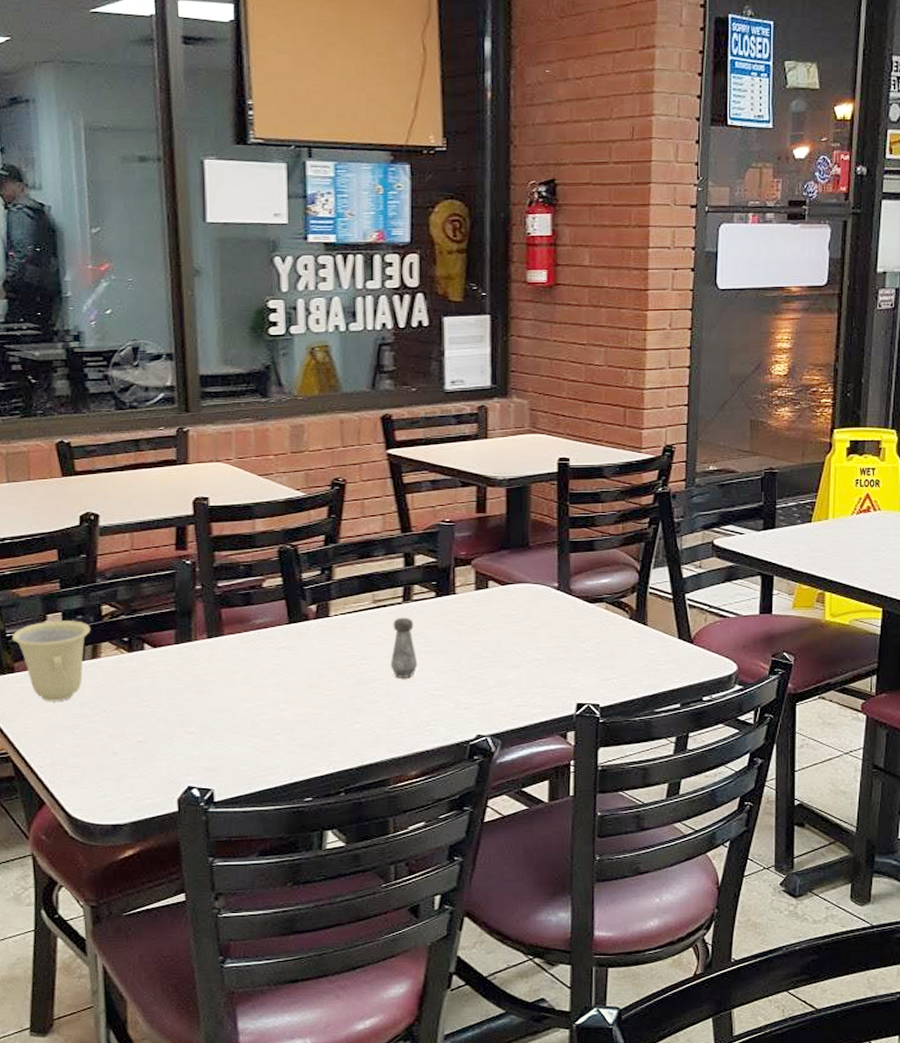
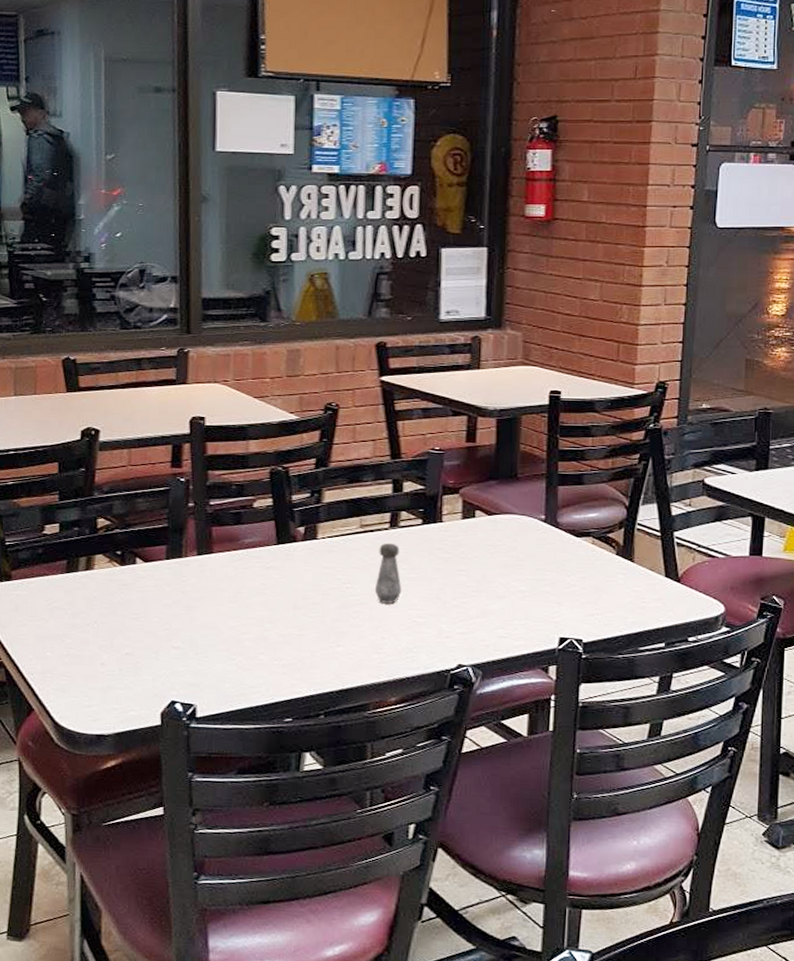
cup: present [12,621,91,701] -> none [11,531,86,610]

